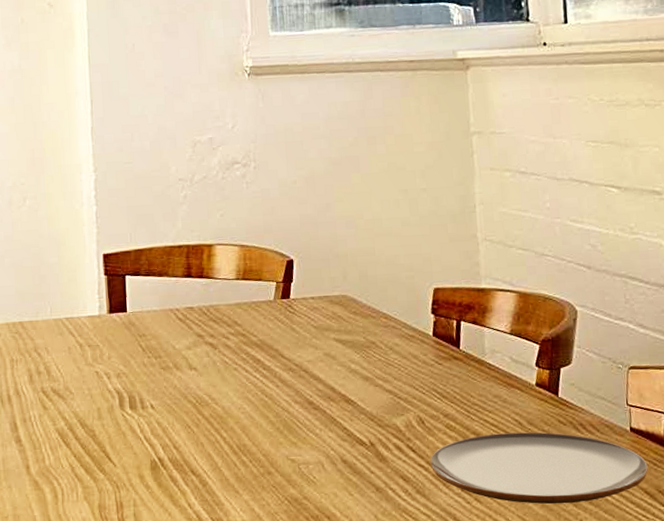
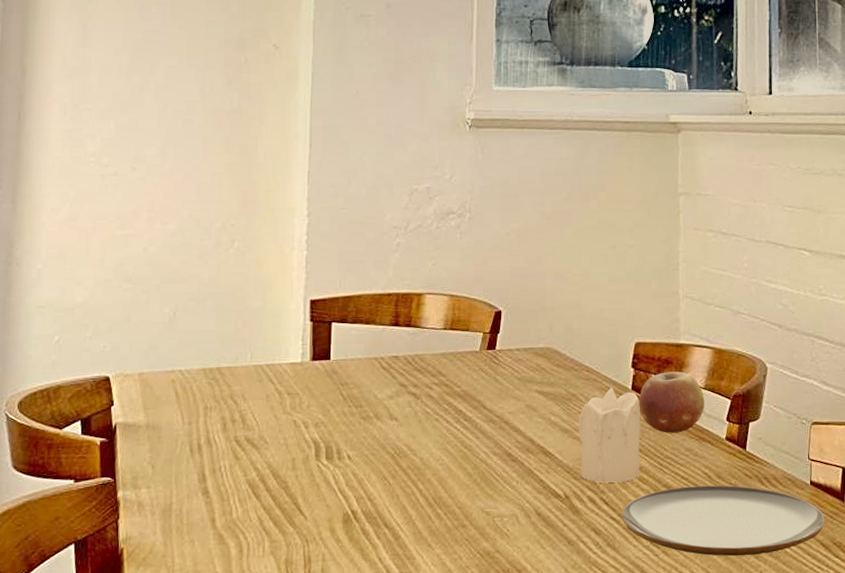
candle: none [378,334,447,431] -> present [577,388,640,483]
fruit: none [441,316,511,380] -> present [639,371,704,433]

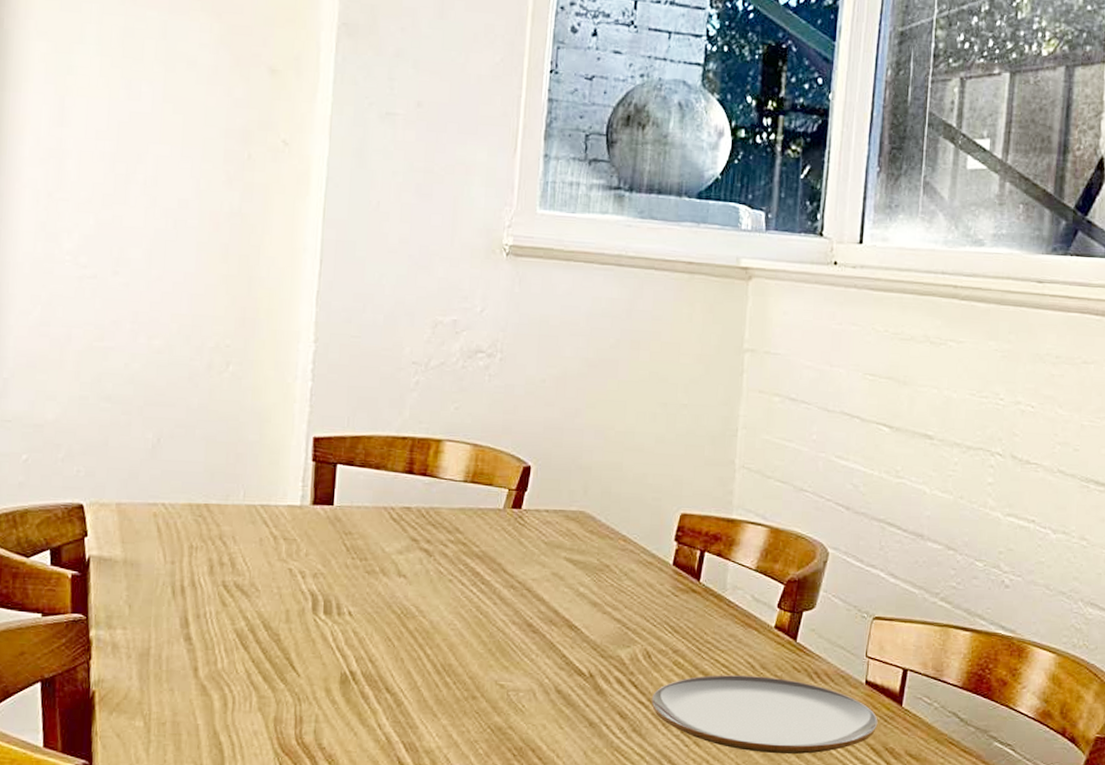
candle: present [577,388,640,483] -> none [608,561,681,665]
fruit: present [639,371,704,433] -> none [679,549,754,617]

